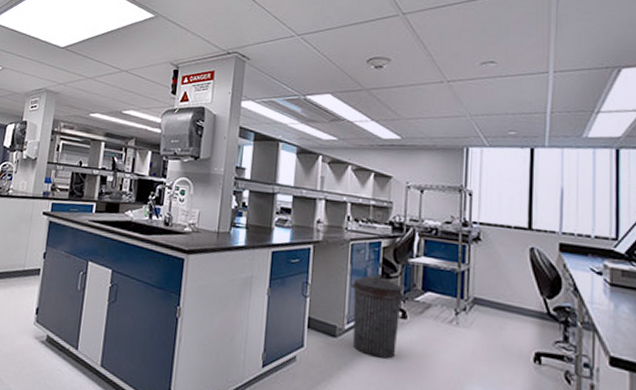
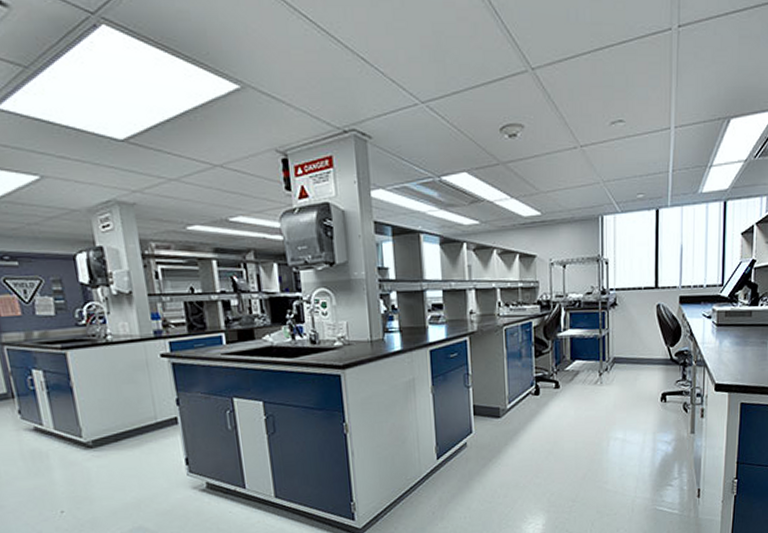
trash can: present [350,273,407,359] -> none [507,352,558,427]

